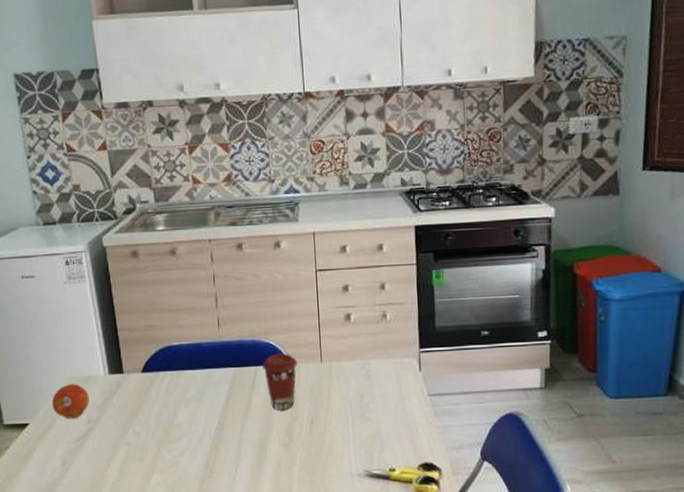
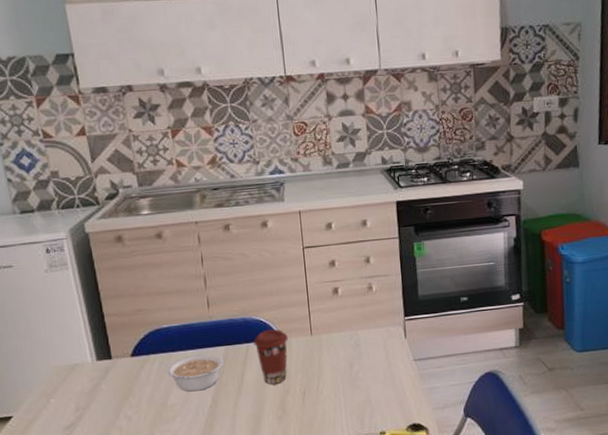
fruit: present [52,384,89,419] -> none [37,373,77,409]
legume: none [175,374,232,412] -> present [166,354,224,392]

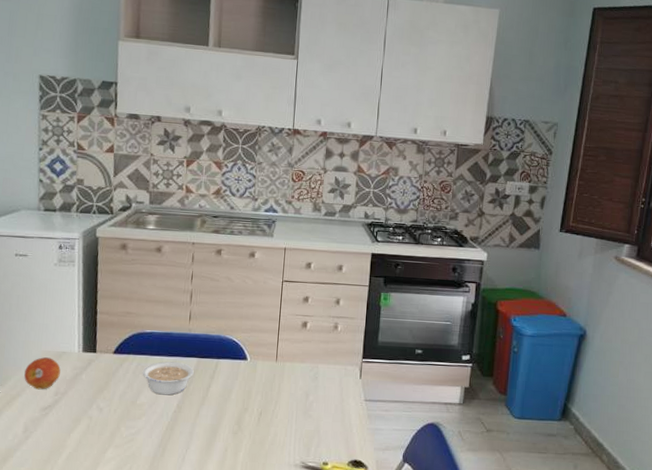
fruit: none [37,373,77,409] -> present [24,357,61,390]
coffee cup: present [253,329,289,385] -> none [224,349,256,401]

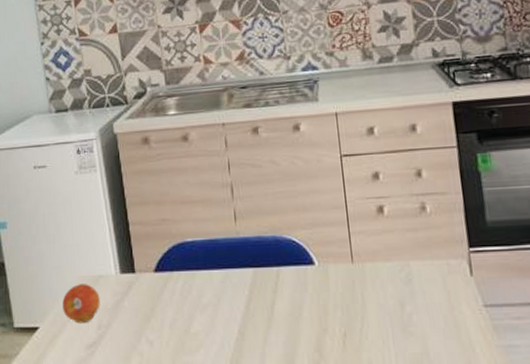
legume: present [142,361,194,395] -> none [190,276,252,319]

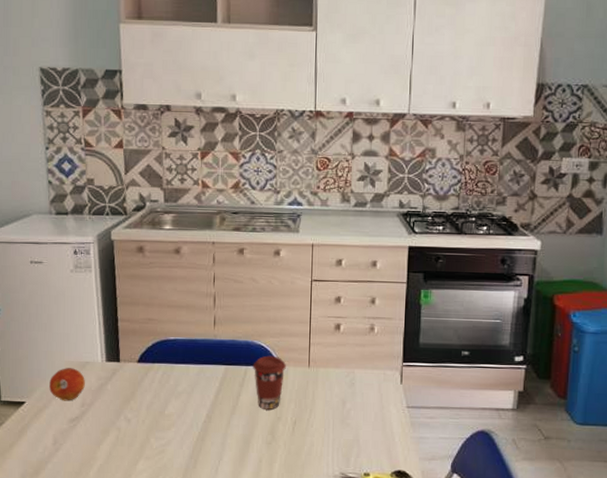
coffee cup: none [285,251,326,320] -> present [253,355,287,410]

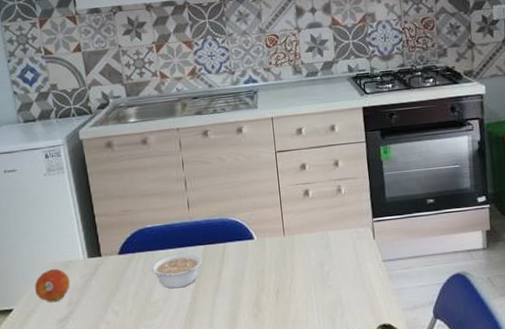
legume: none [168,370,222,405] -> present [150,252,202,289]
coffee cup: present [253,355,287,410] -> none [230,229,263,283]

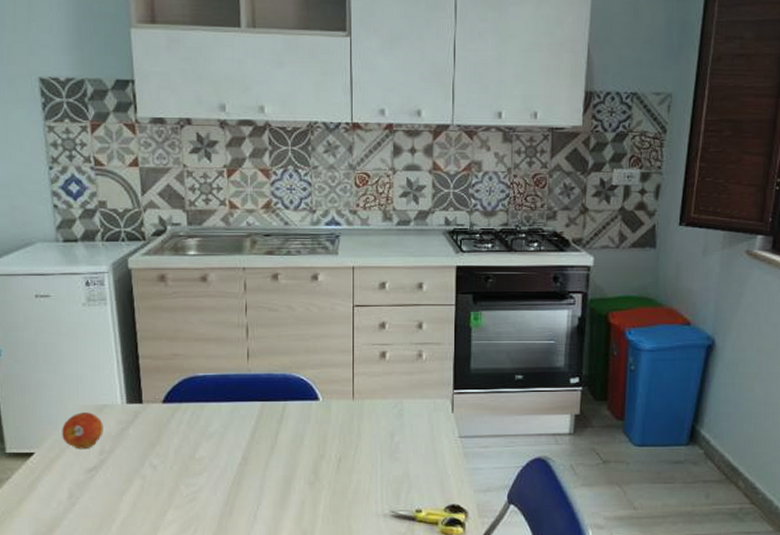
legume: present [150,252,202,289] -> none [198,408,258,446]

